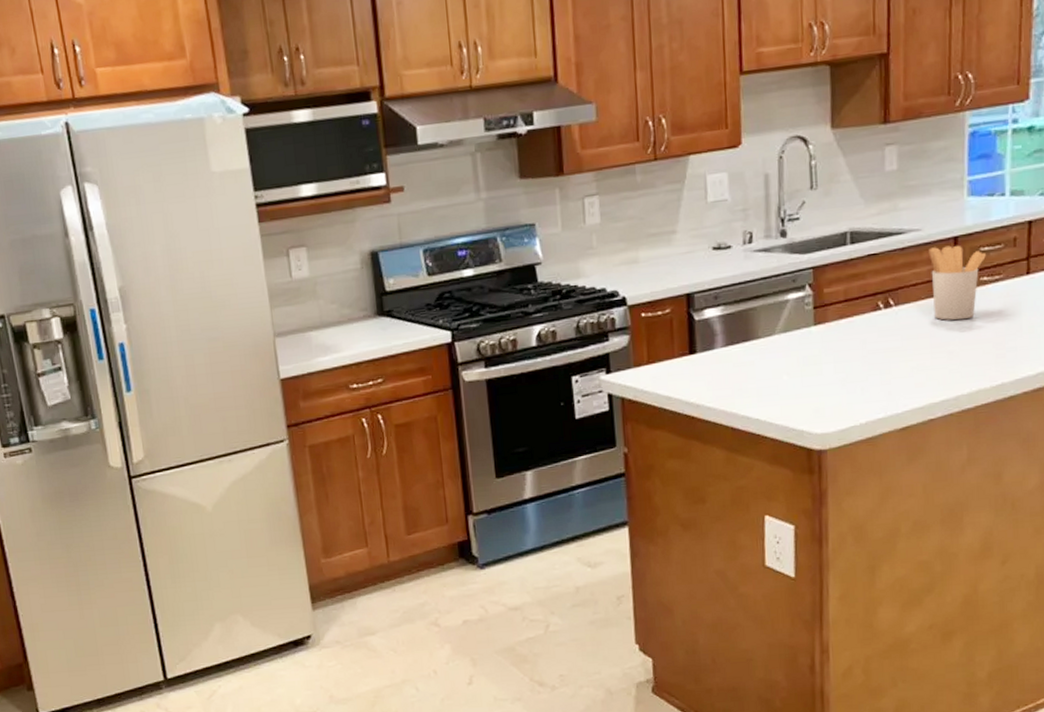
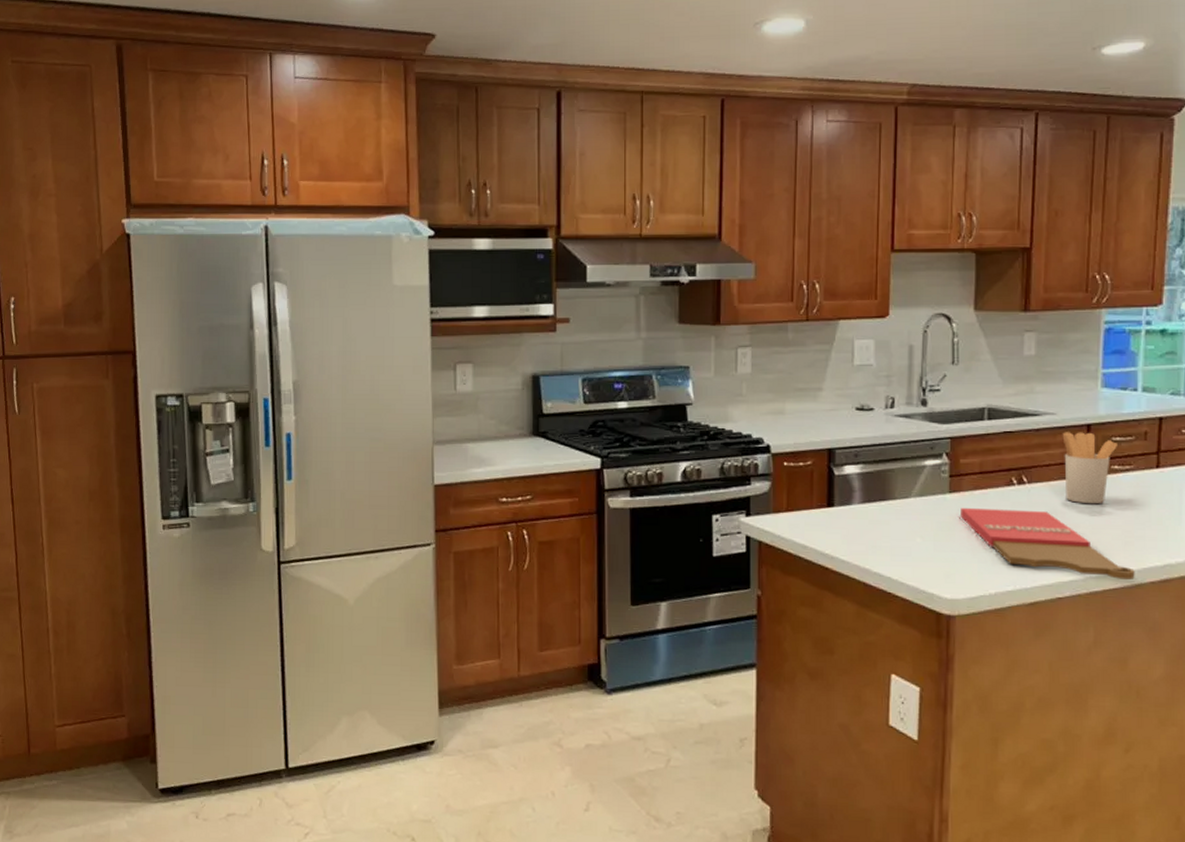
cutting board: none [826,333,1007,394] -> present [960,507,1135,580]

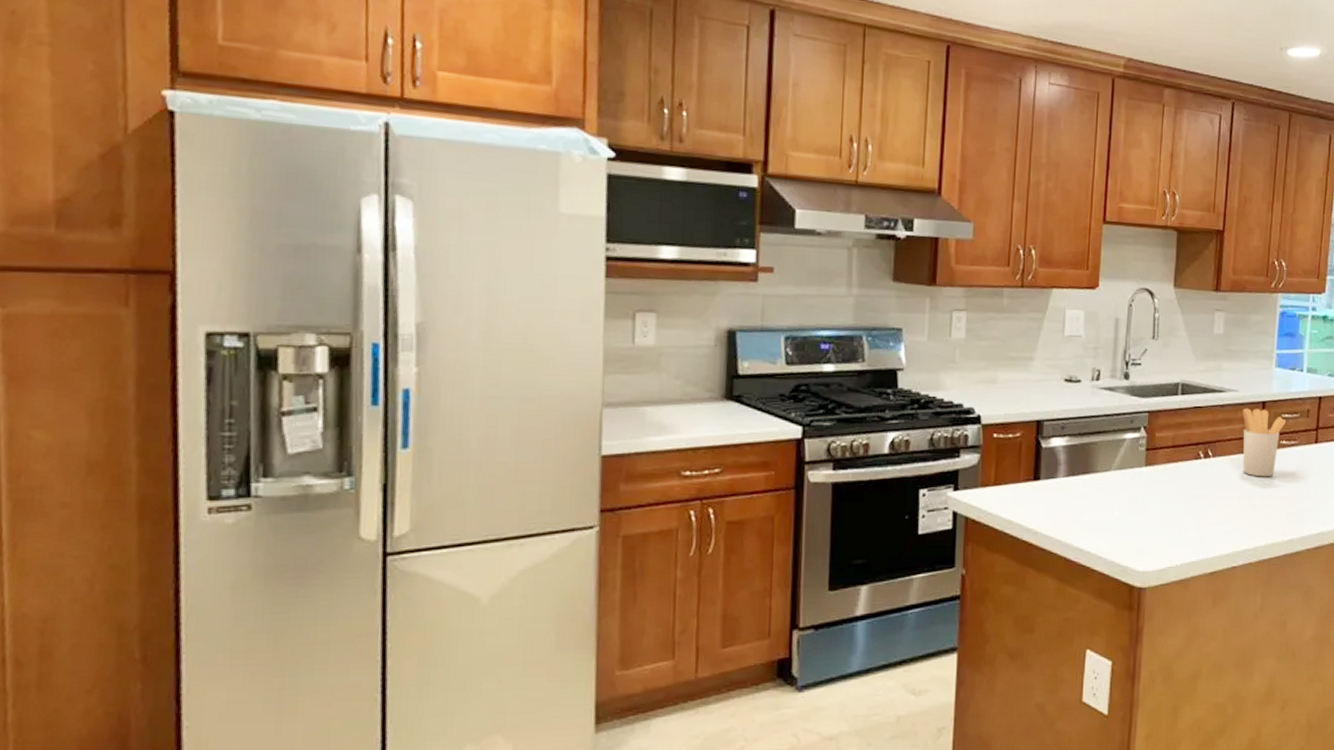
cutting board: present [960,507,1135,580] -> none [1154,480,1295,547]

